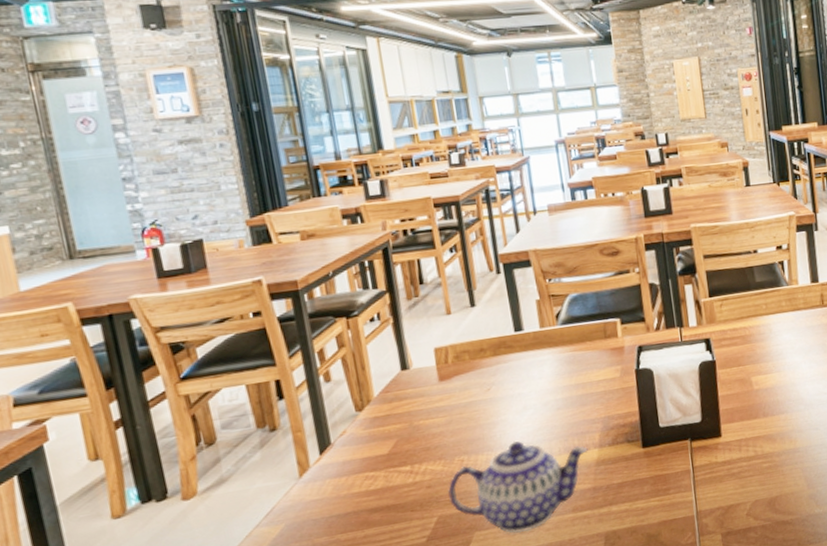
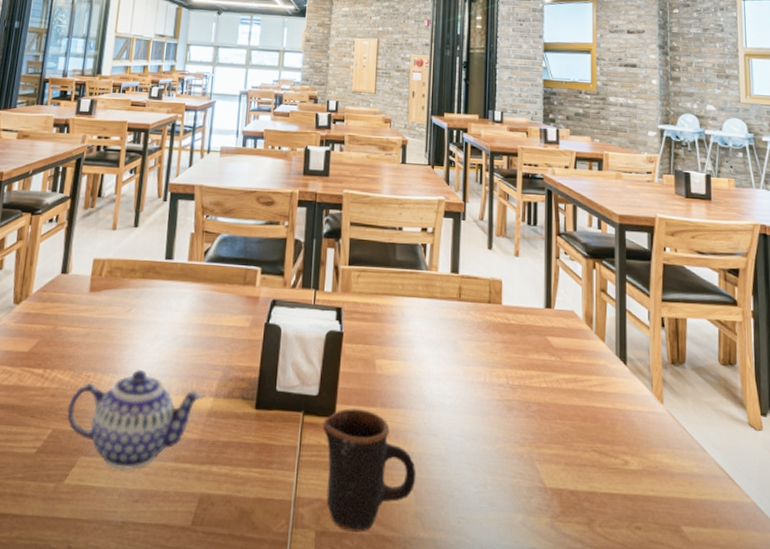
mug: none [711,423,806,526] -> present [323,408,417,532]

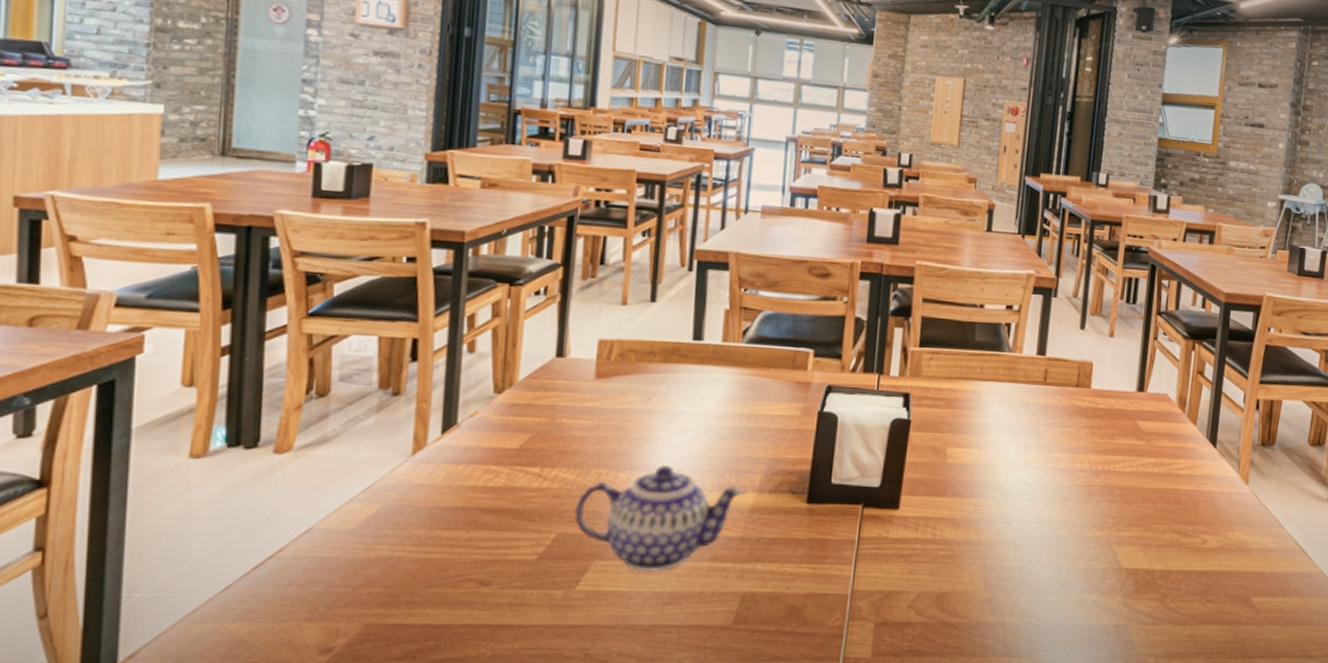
mug: present [323,408,417,532] -> none [885,499,987,620]

